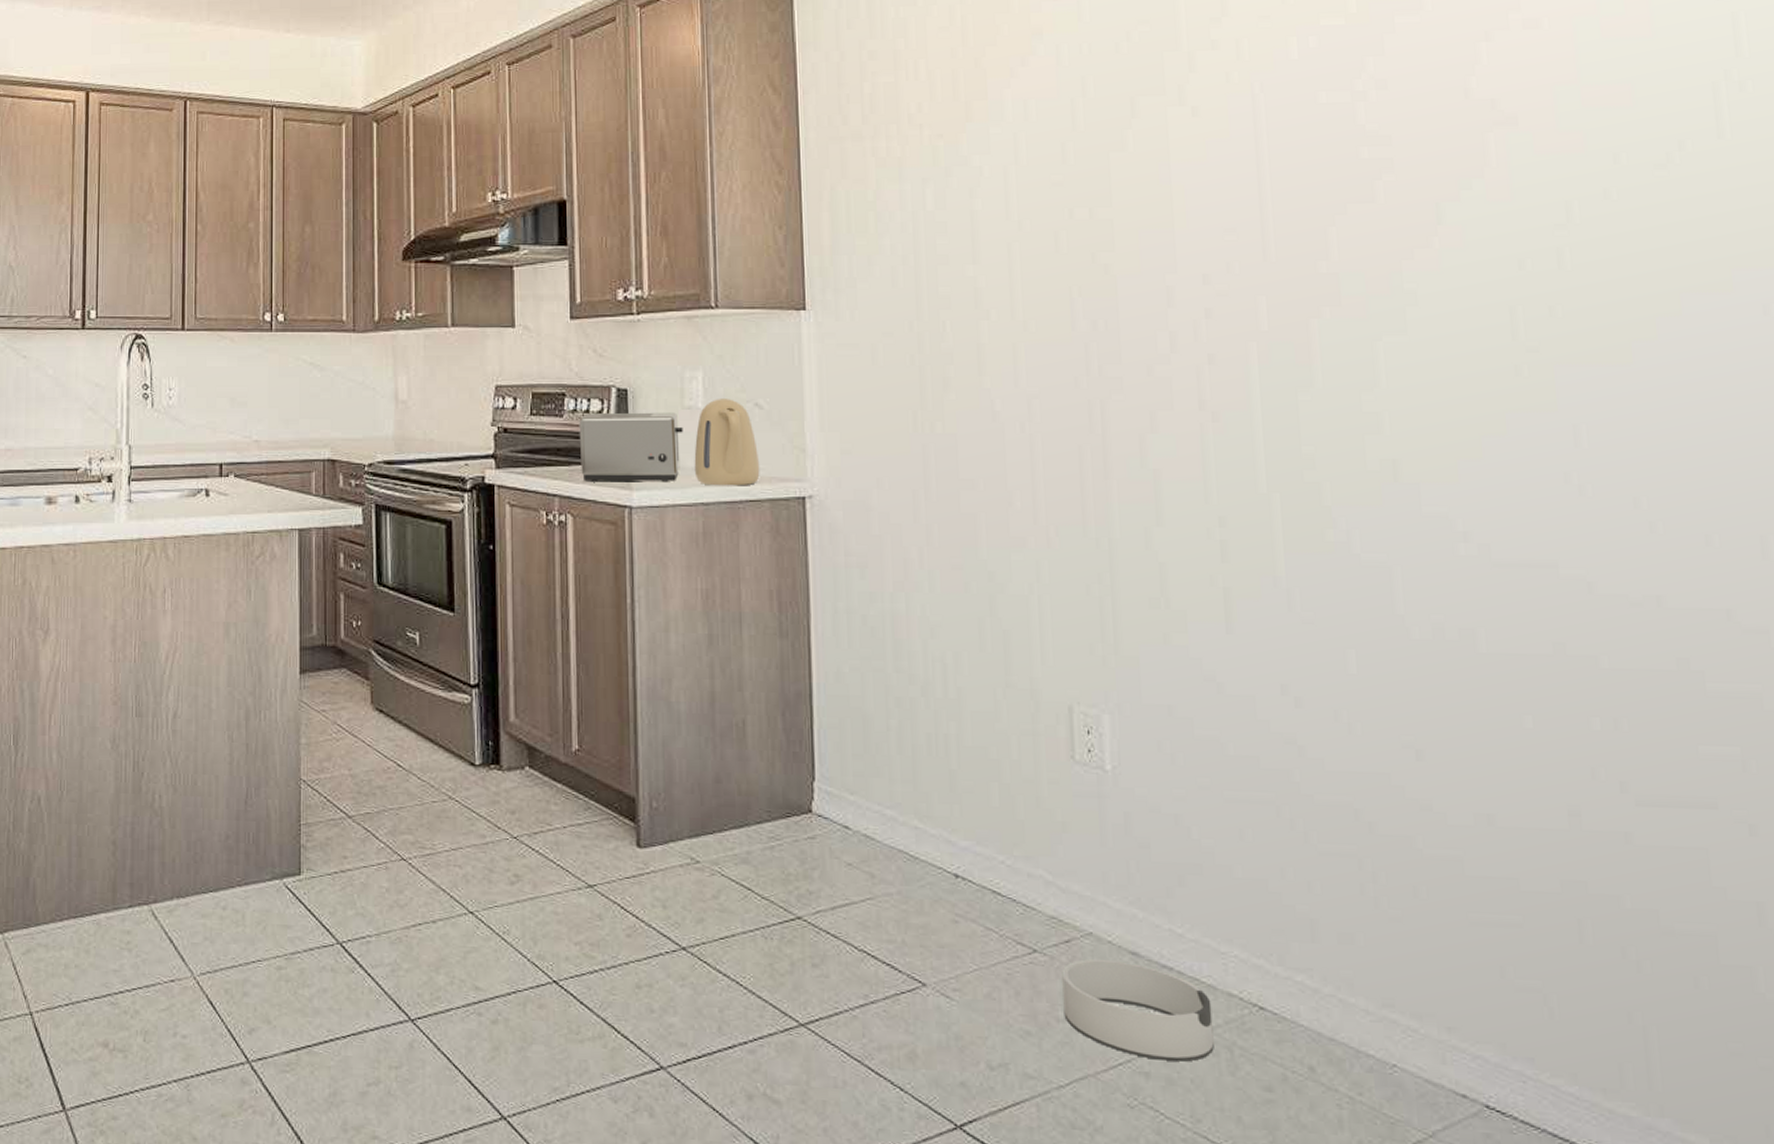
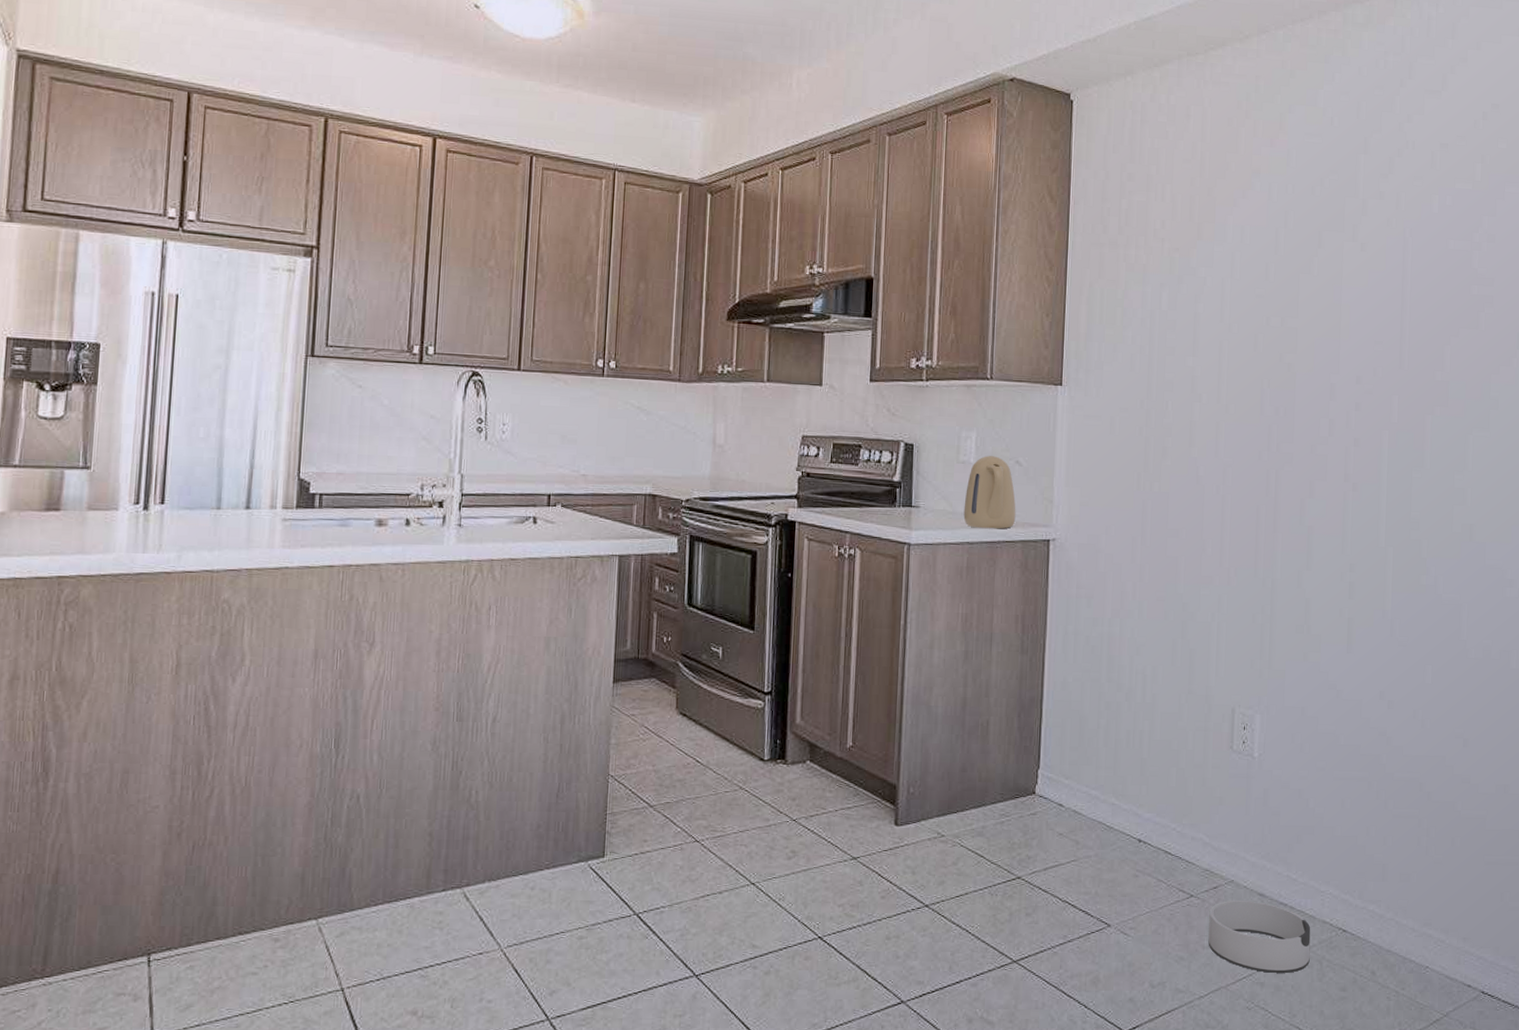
toaster: present [579,412,683,483] -> none [870,463,957,524]

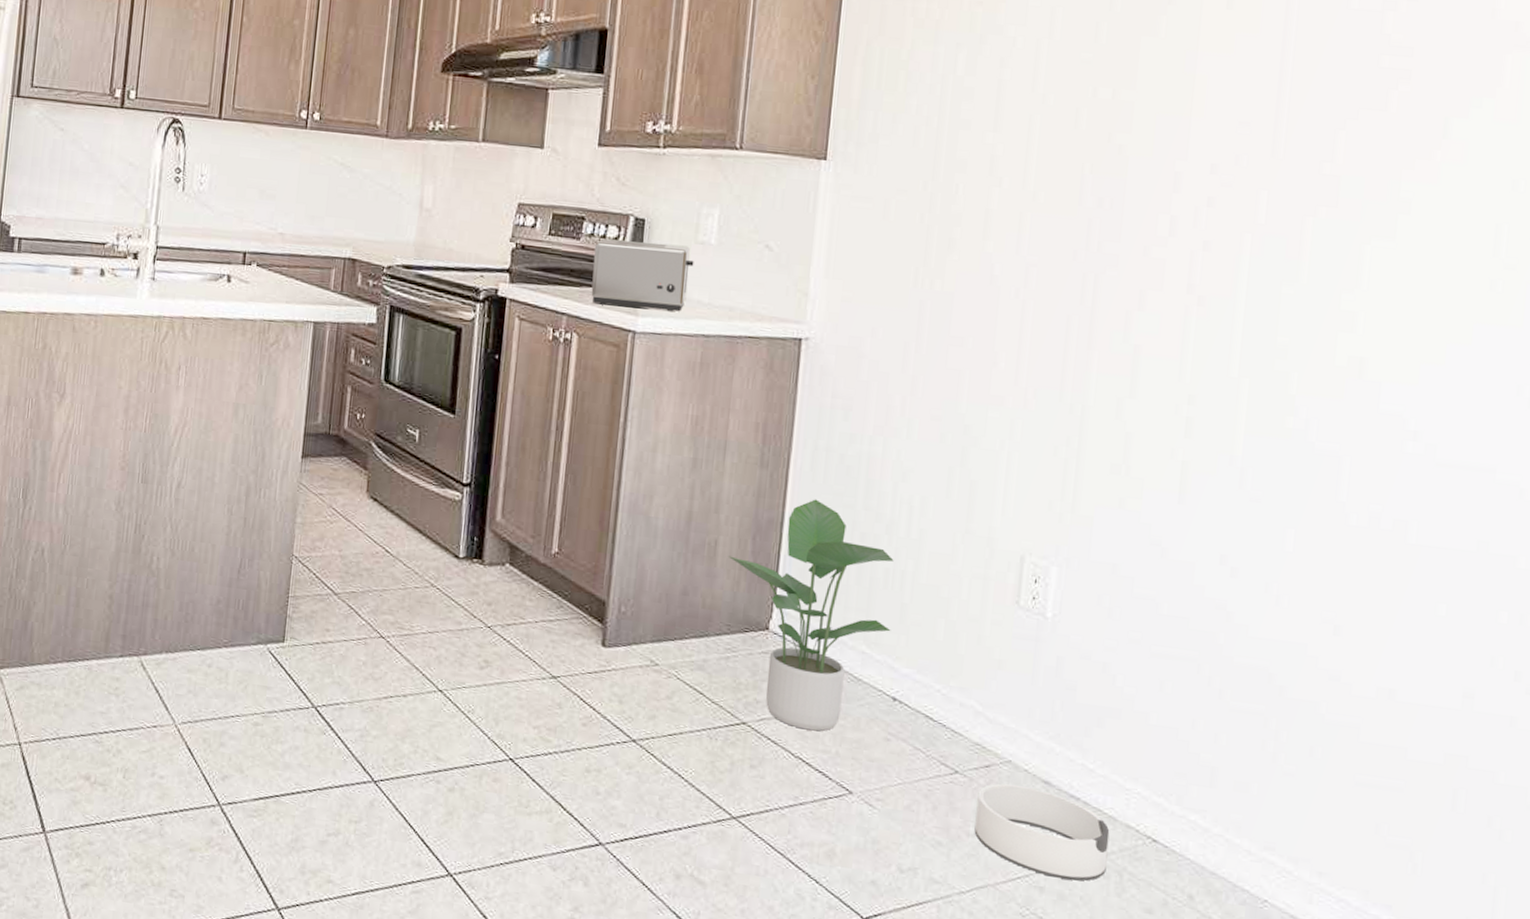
toaster: none [870,463,957,524] -> present [591,239,694,312]
kettle: present [963,456,1016,529] -> none [699,237,763,323]
potted plant: none [998,677,1134,877] -> present [728,499,894,732]

